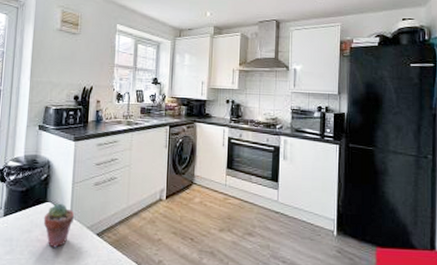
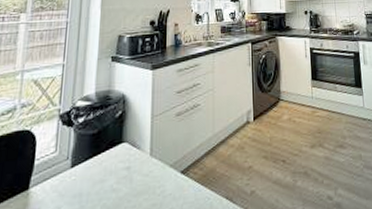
potted succulent: present [43,203,75,248] -> none [119,141,155,196]

